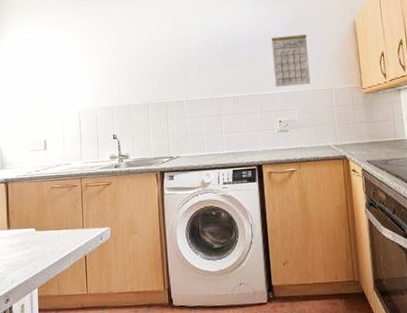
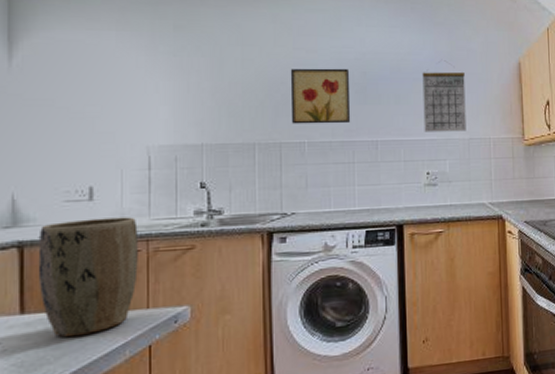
plant pot: none [16,161,76,247] -> present [38,217,138,337]
wall art: none [170,40,217,87] -> present [290,68,351,124]

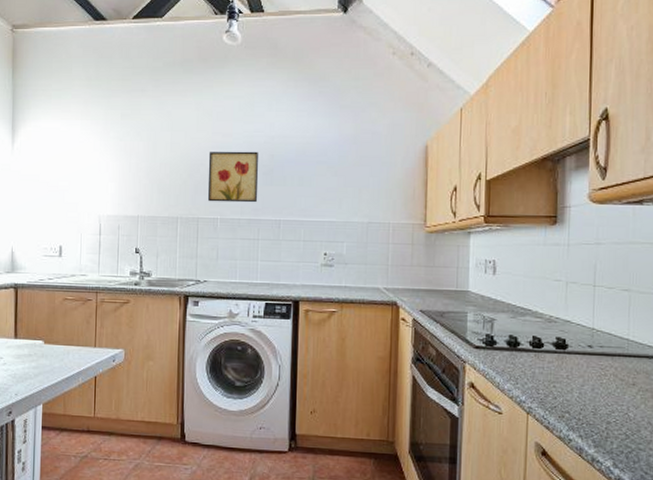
plant pot: present [38,217,138,337] -> none [26,271,90,361]
calendar: present [422,60,467,132] -> none [324,143,368,215]

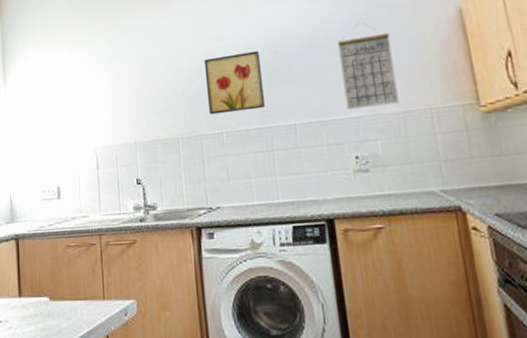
calendar: none [324,143,368,215] -> present [337,23,399,109]

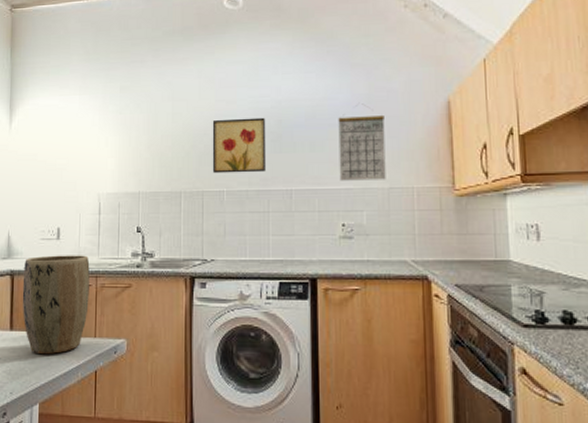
plant pot: none [27,213,95,321] -> present [22,255,90,355]

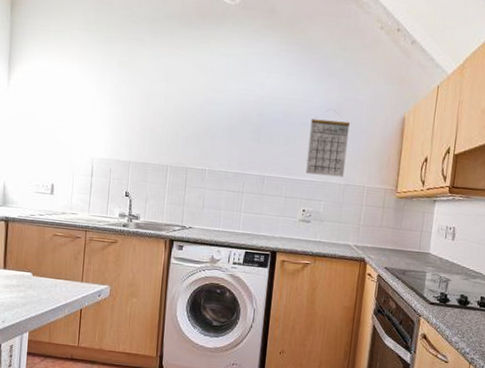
plant pot: present [22,255,90,355] -> none [15,207,80,292]
wall art: present [212,117,267,174] -> none [197,105,249,158]

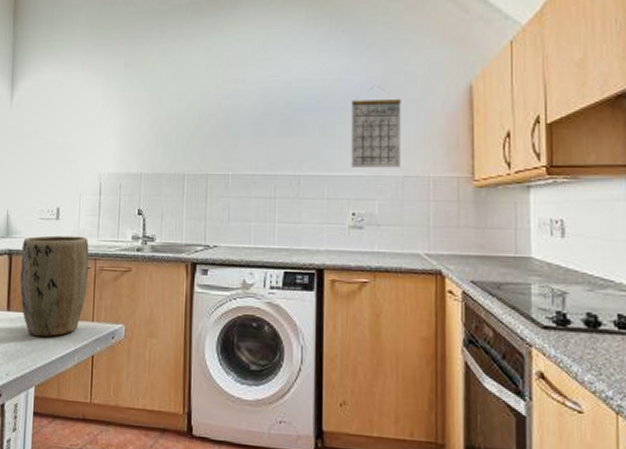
plant pot: none [15,207,80,292] -> present [19,235,89,337]

